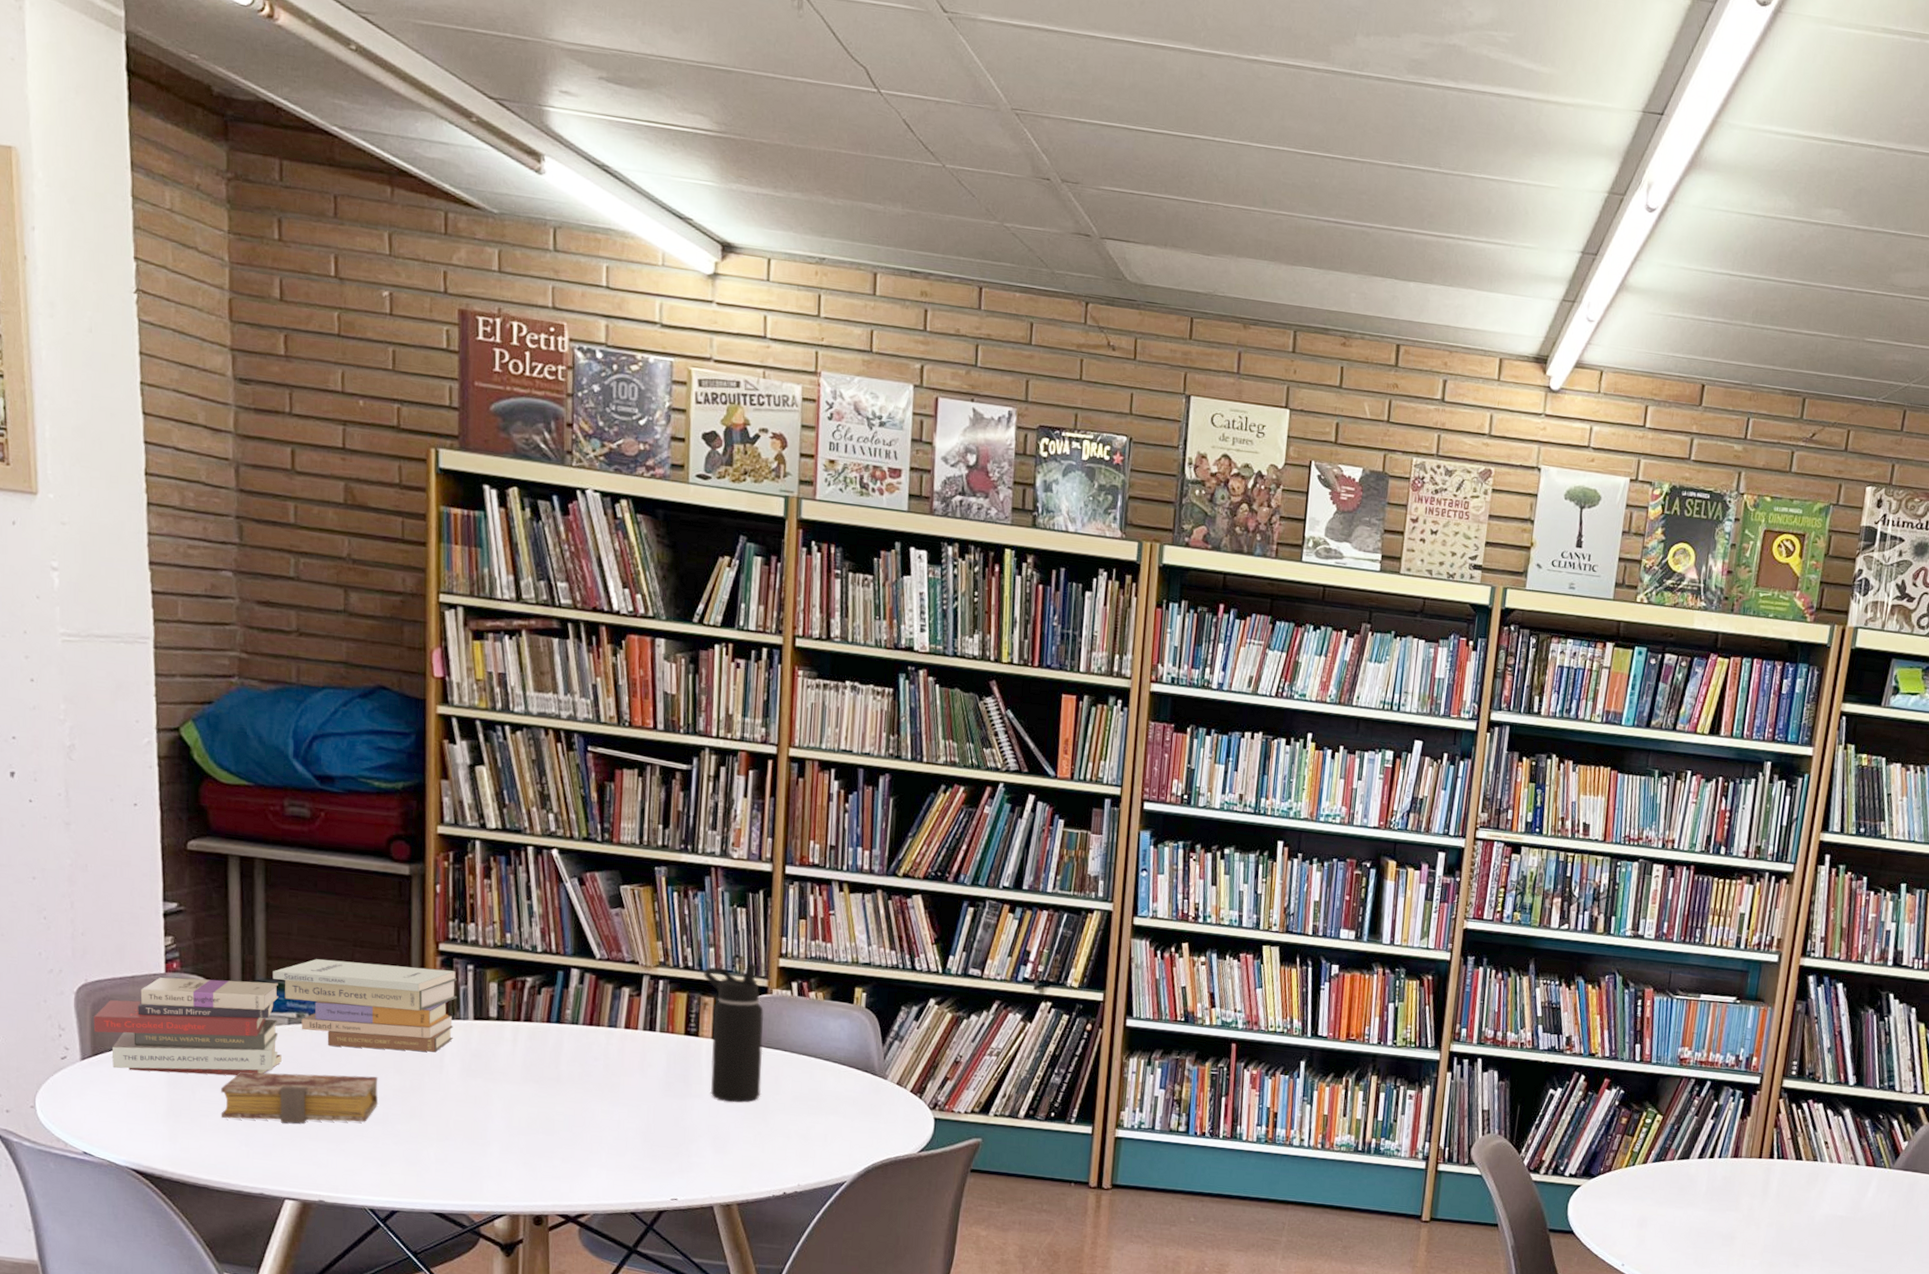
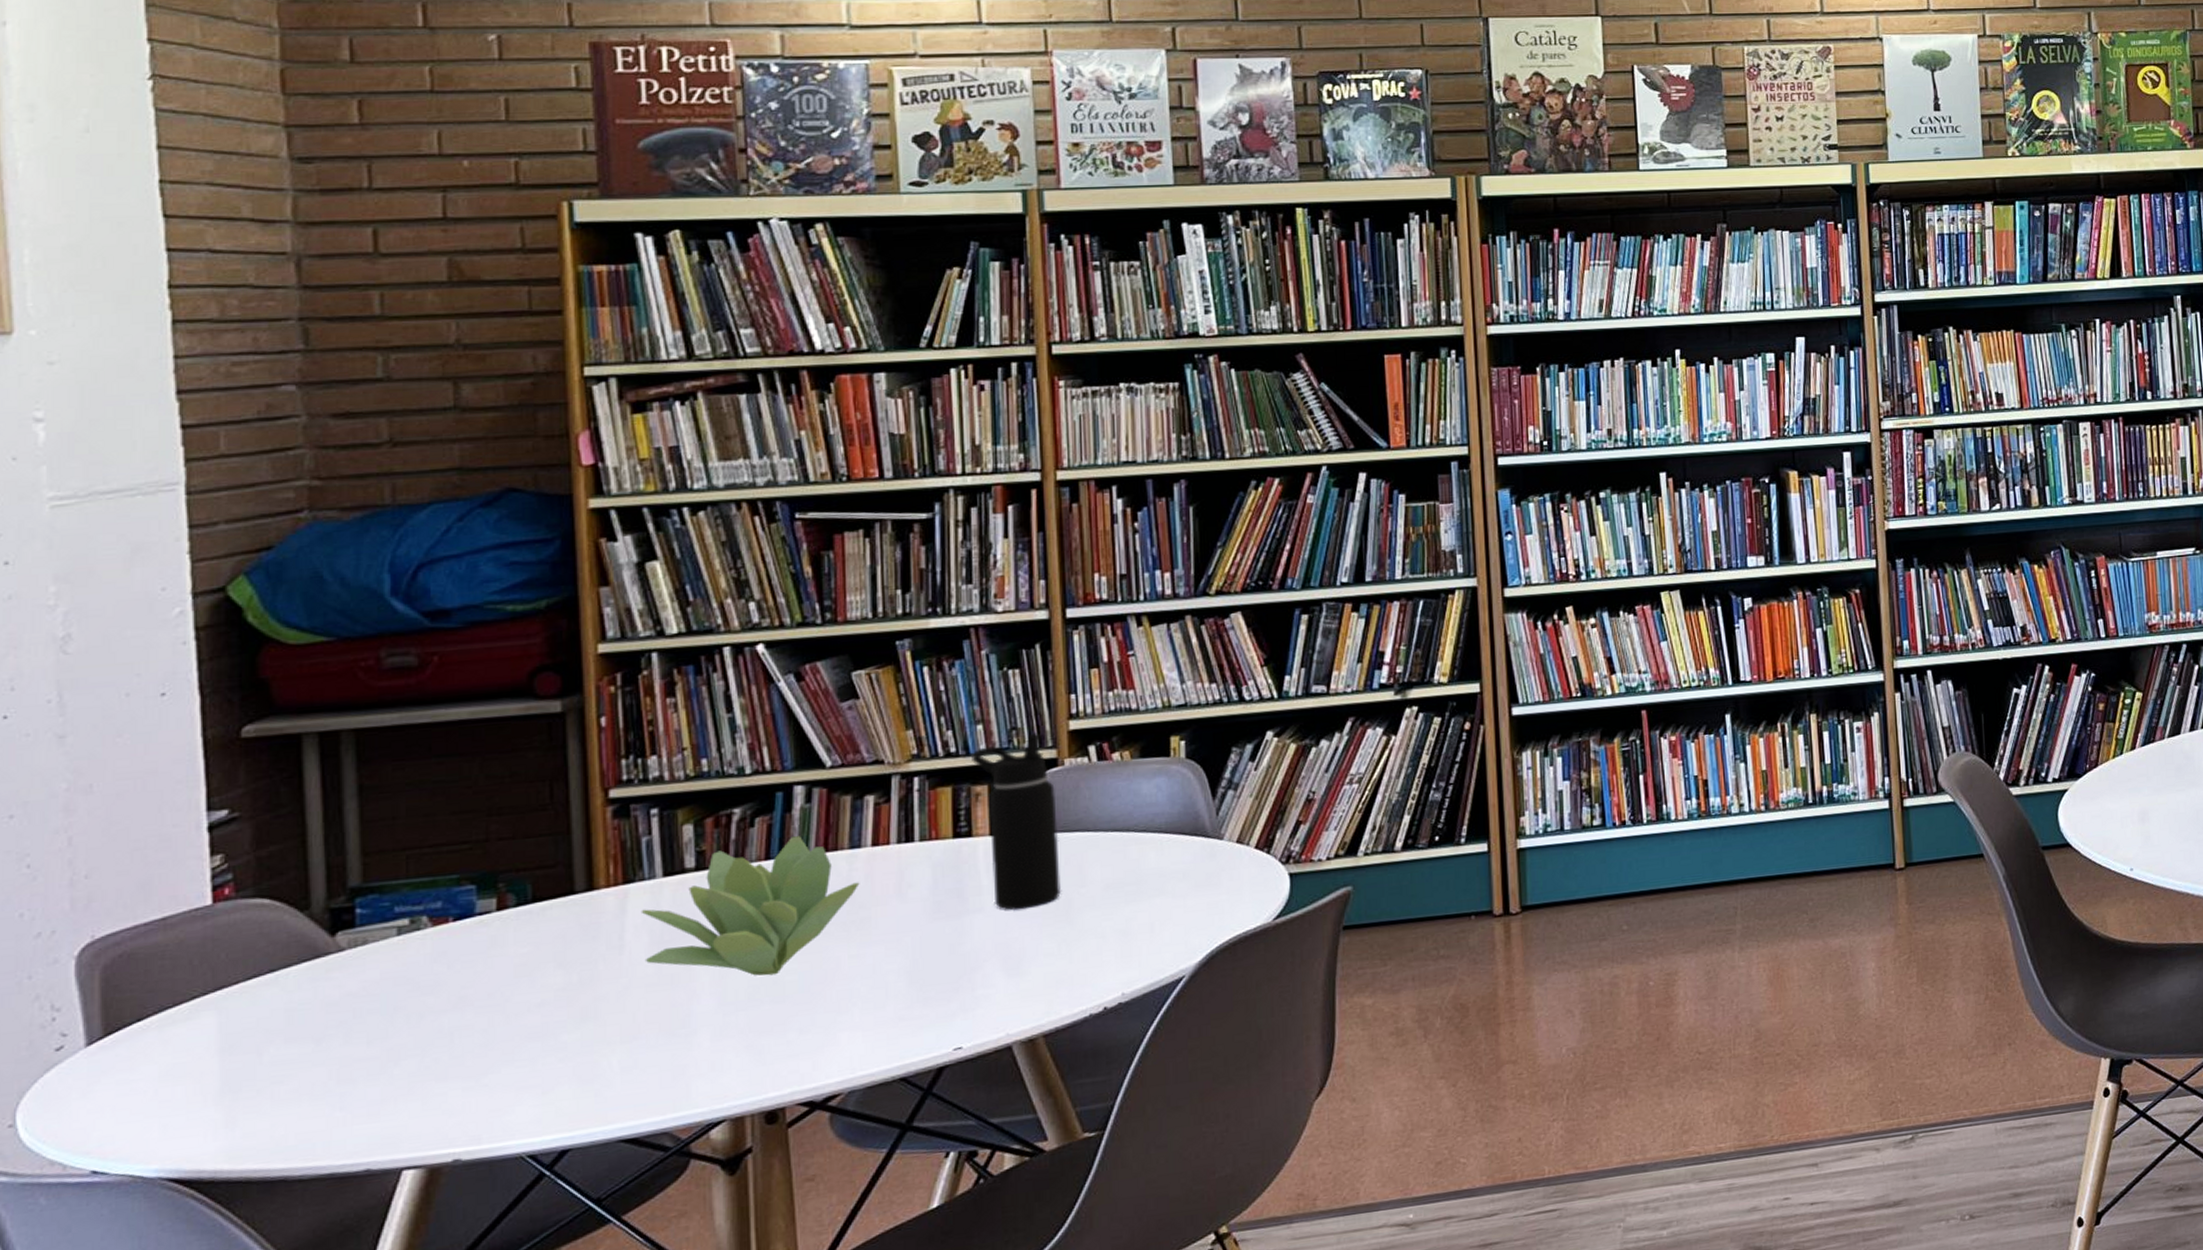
books: present [93,977,282,1076] -> none [105,884,390,1047]
book: present [220,1072,379,1123] -> none [299,977,534,1081]
books: present [273,959,457,1053] -> none [372,820,638,952]
decorative plant: none [456,1008,614,1113] -> present [641,836,860,976]

